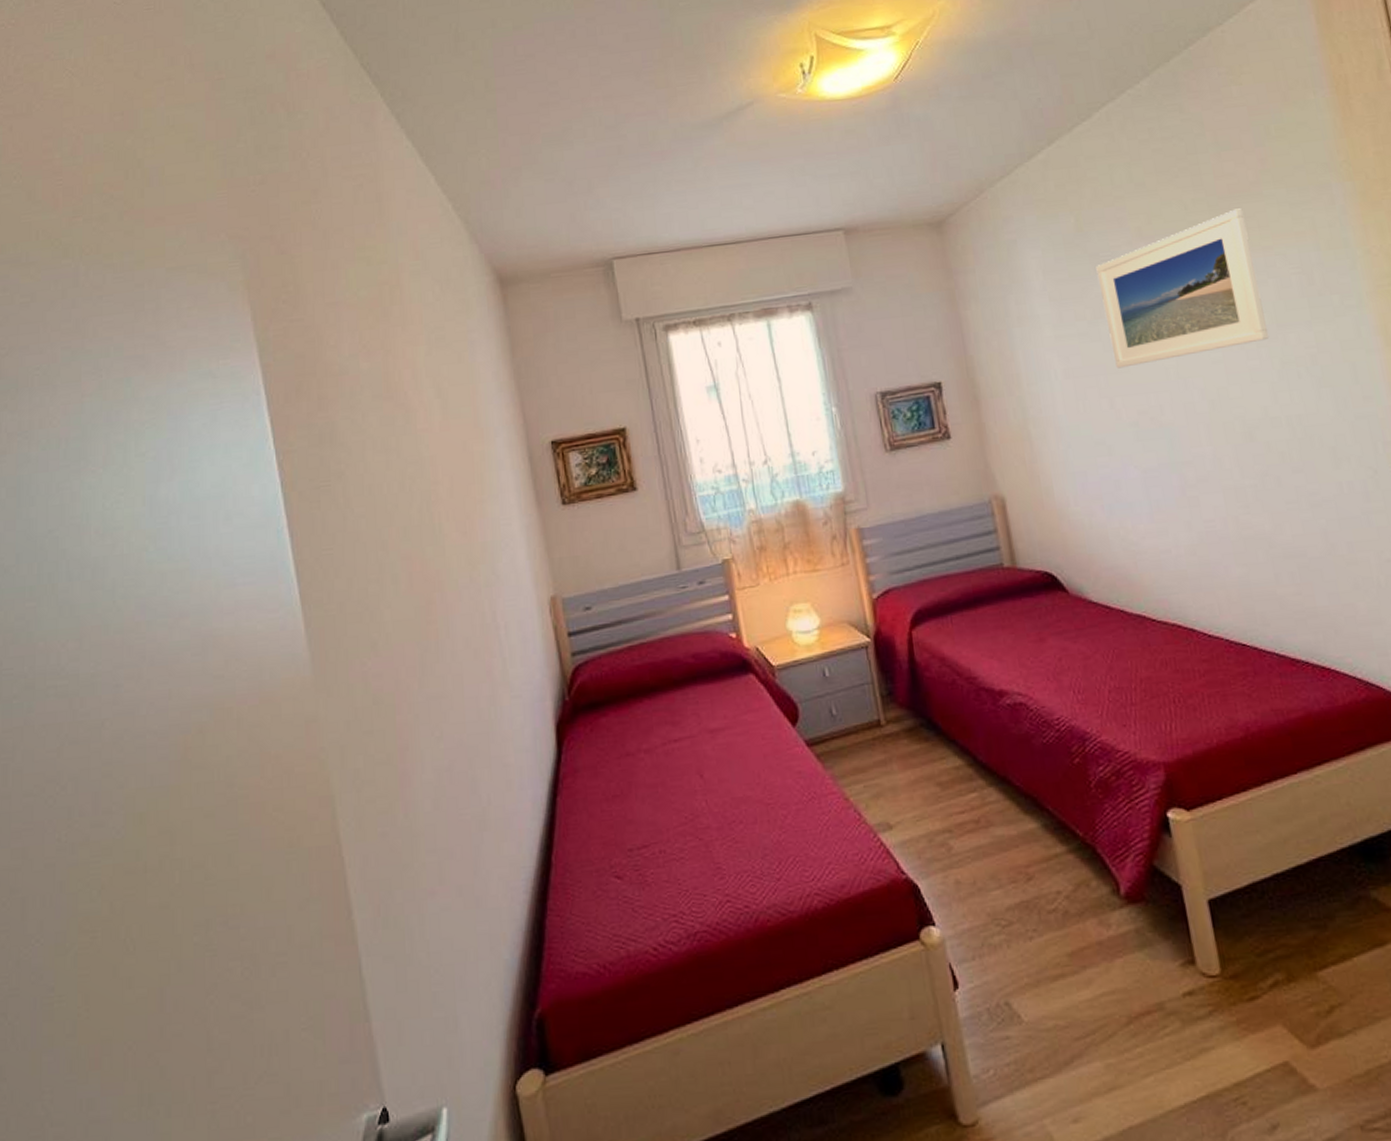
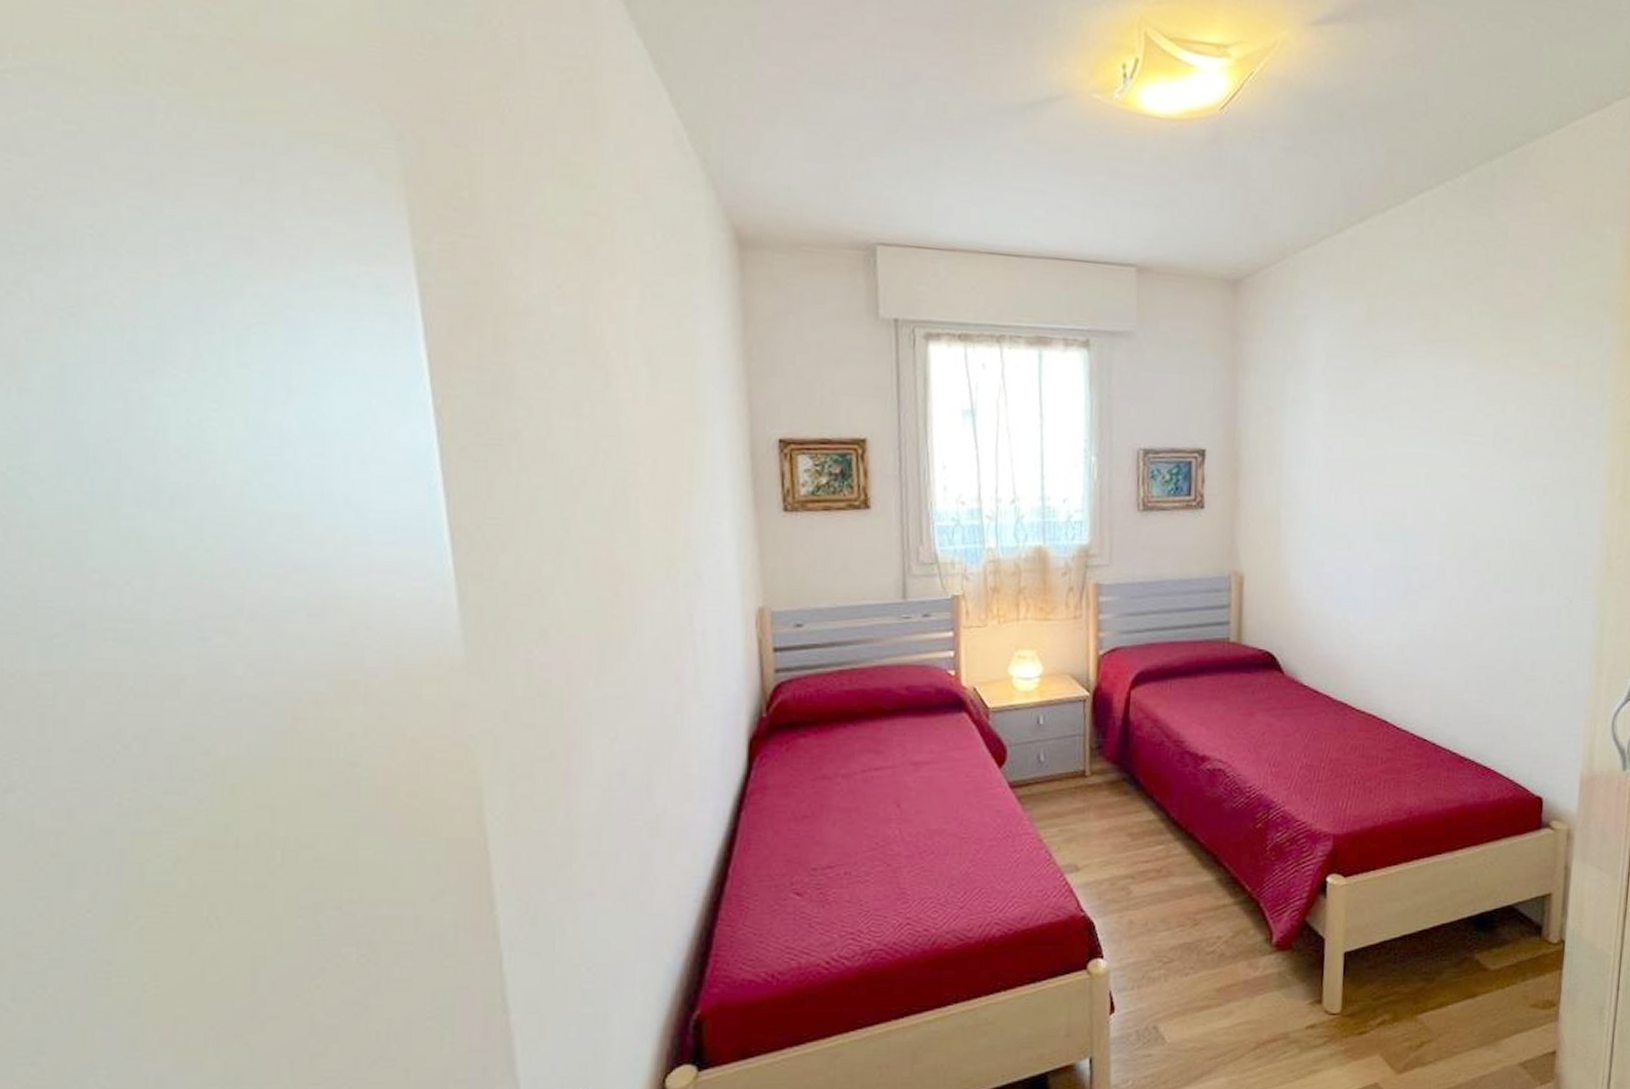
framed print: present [1096,208,1270,369] -> none [1373,329,1522,467]

